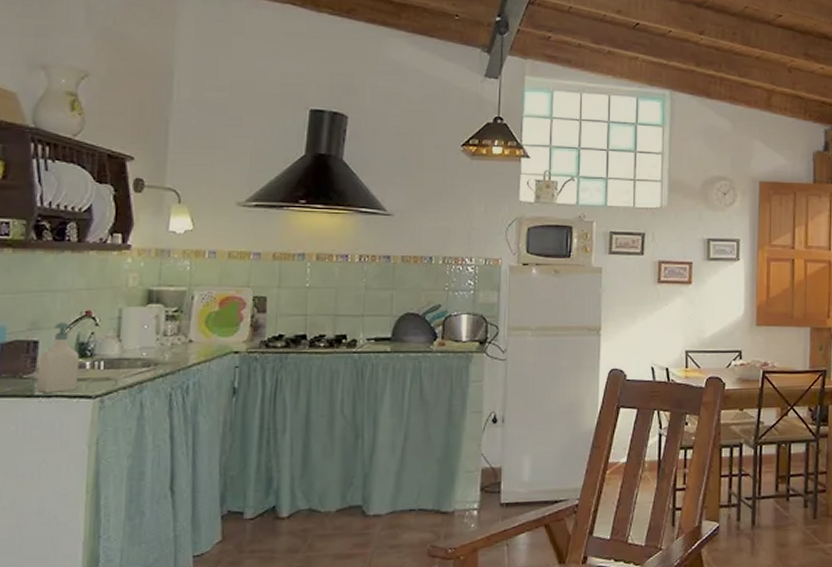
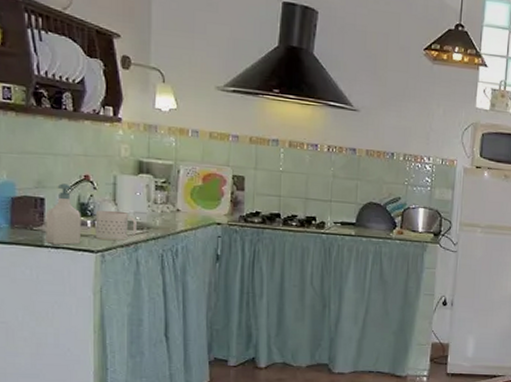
mug: none [94,347,143,383] -> present [95,210,137,242]

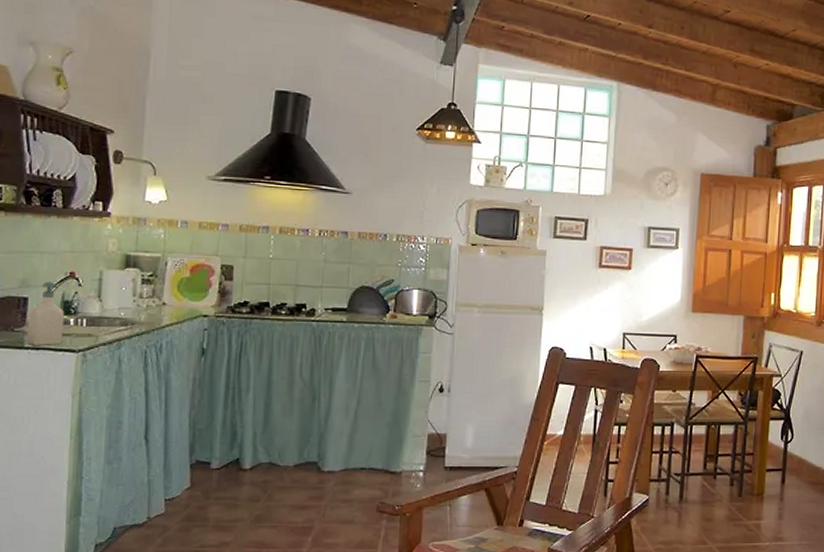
mug: present [95,210,137,242] -> none [77,307,121,339]

